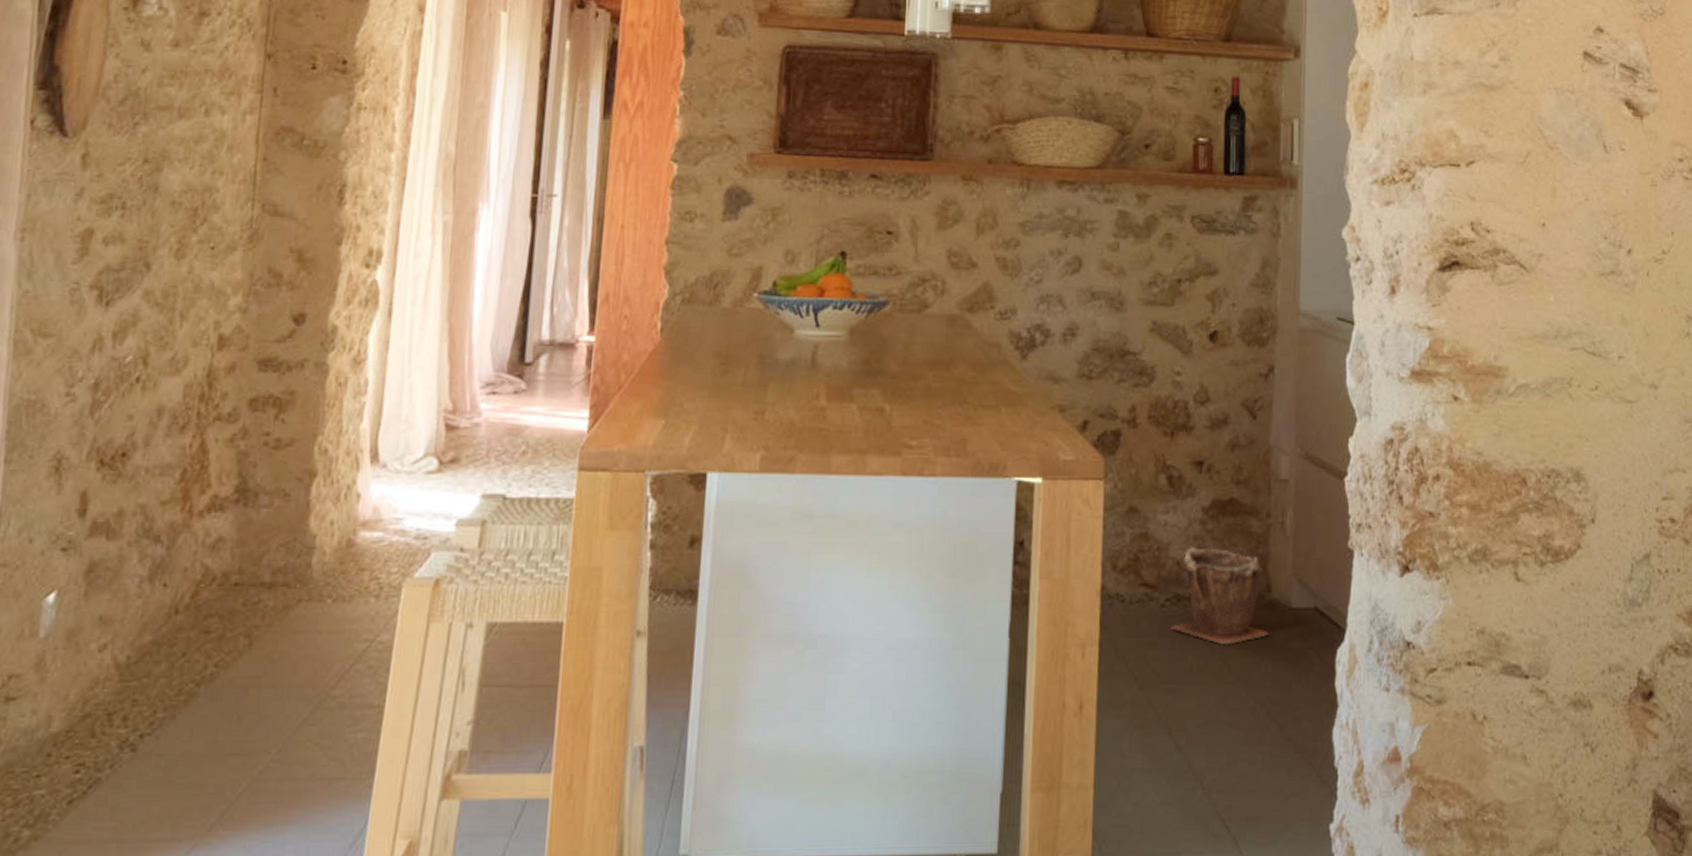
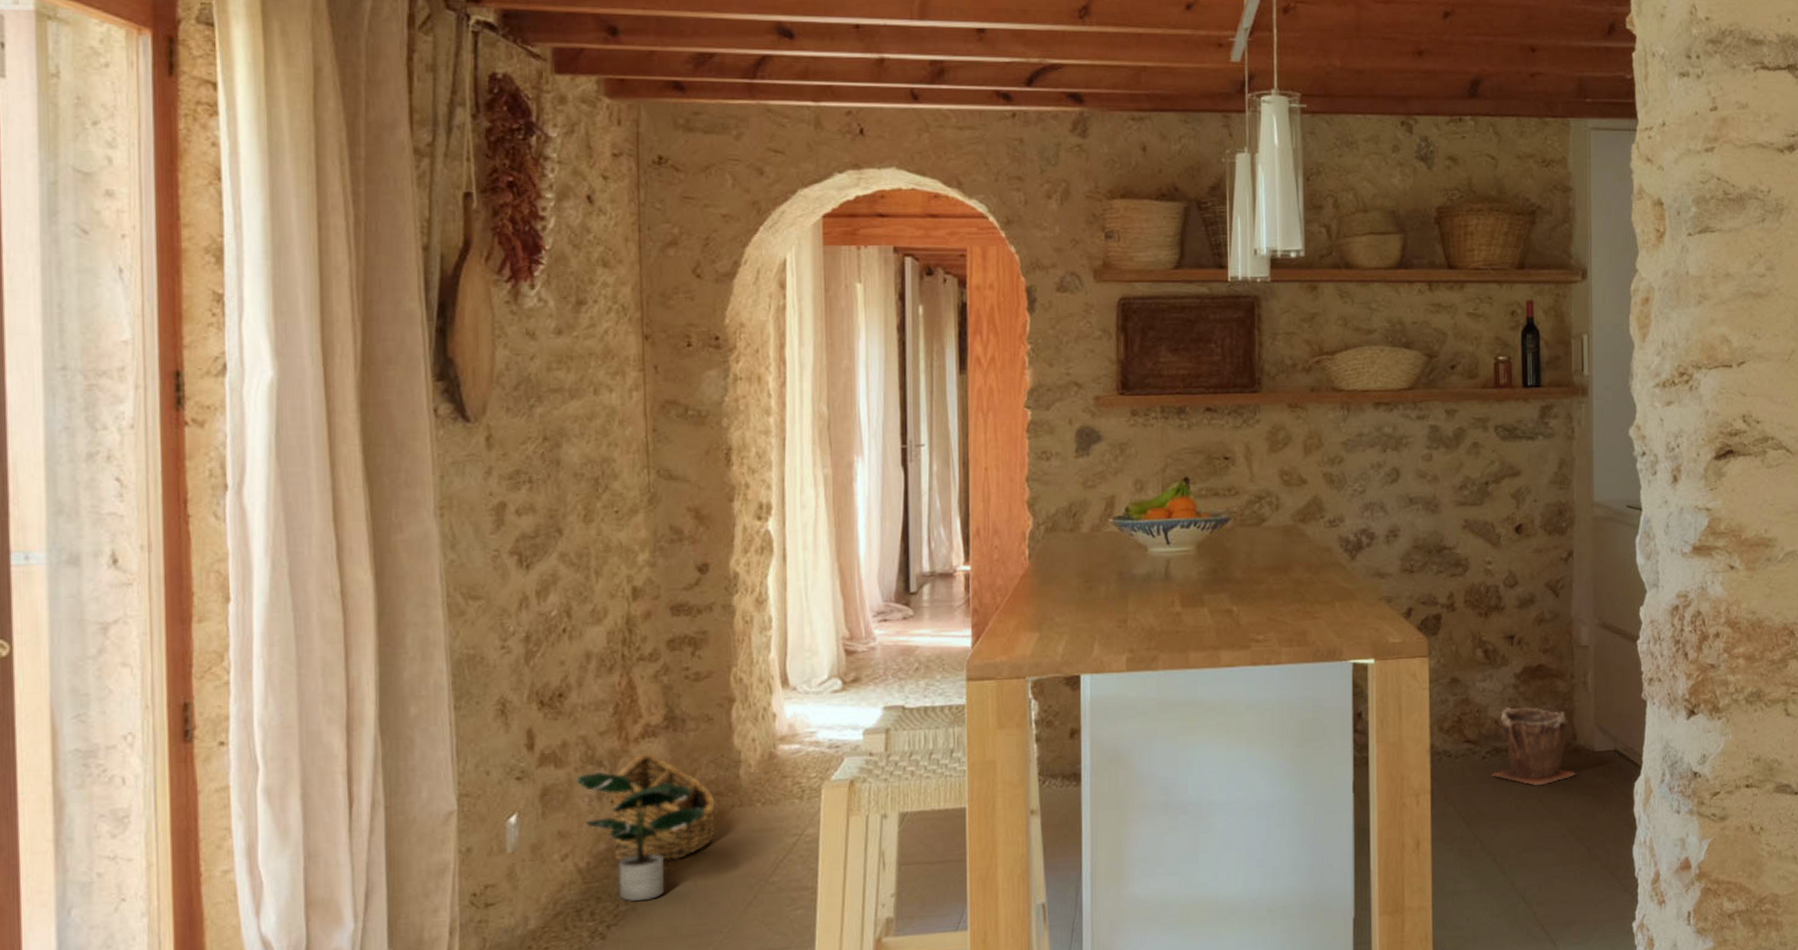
potted plant: none [128,548,269,708] -> present [576,772,706,902]
basket: none [158,529,282,660] -> present [612,752,717,861]

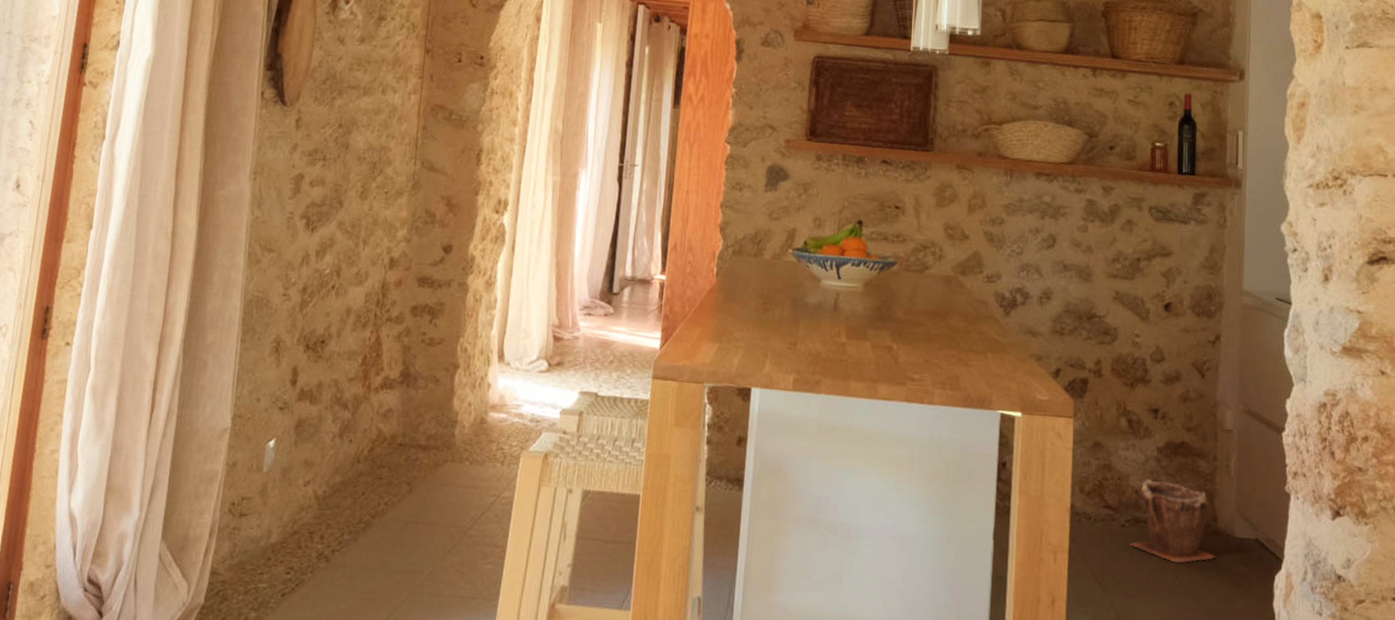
potted plant: present [576,772,706,902] -> none [325,412,424,534]
basket: present [612,752,717,861] -> none [346,402,433,501]

